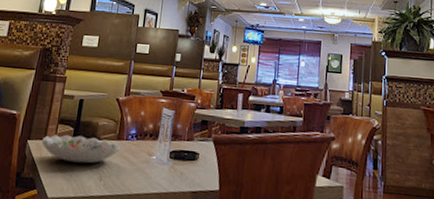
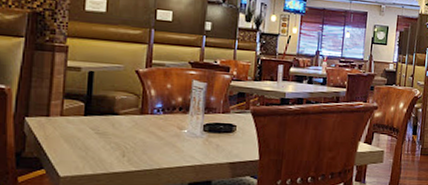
decorative bowl: present [42,134,120,164] -> none [45,110,144,140]

